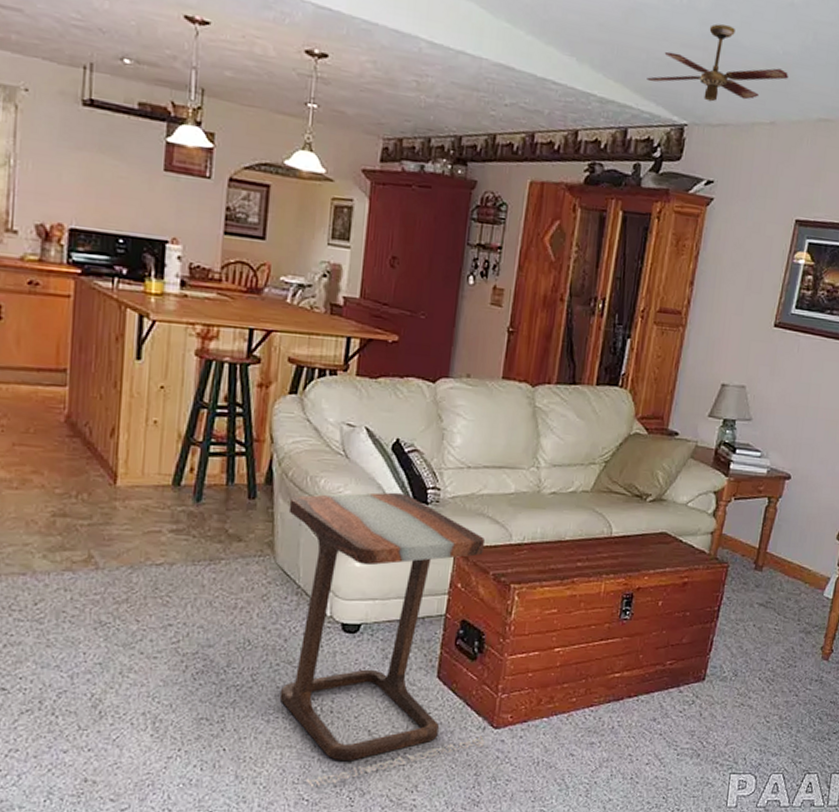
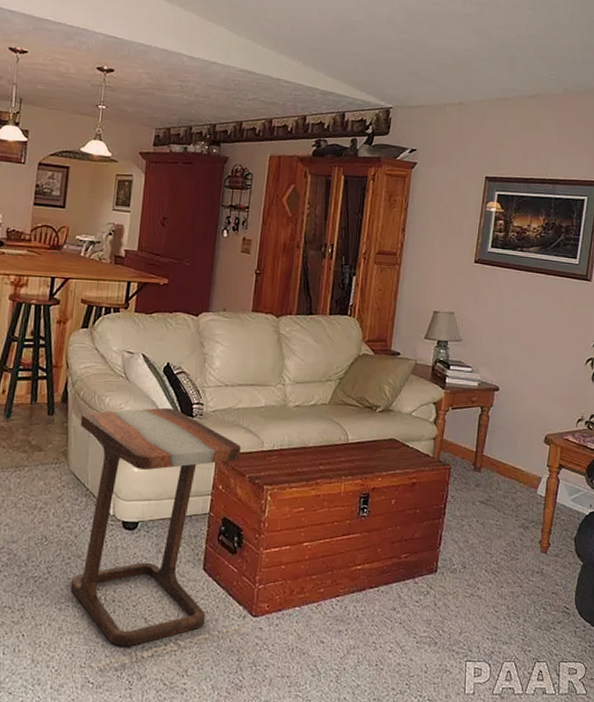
ceiling fan: present [647,23,788,102] -> none [358,32,470,90]

